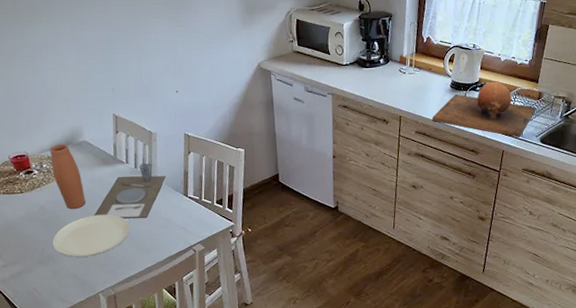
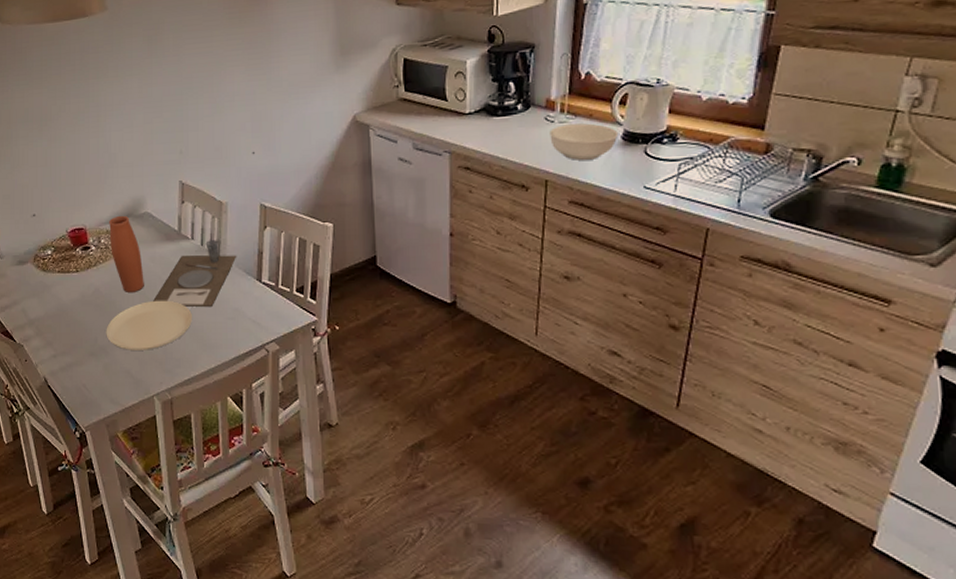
bowl: none [402,75,449,102] -> present [549,123,619,160]
chopping board: present [432,81,536,137] -> none [594,129,762,210]

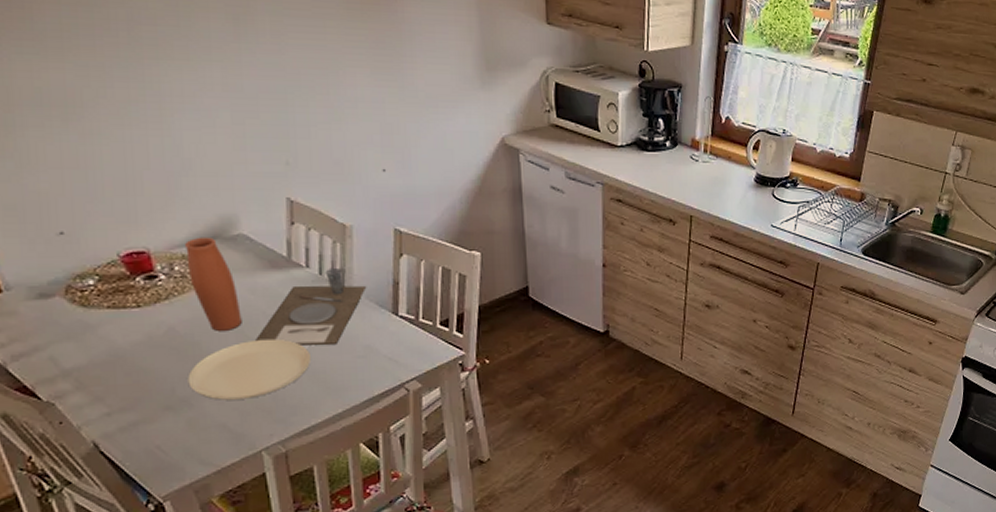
bowl: present [549,123,619,160] -> none [694,164,752,198]

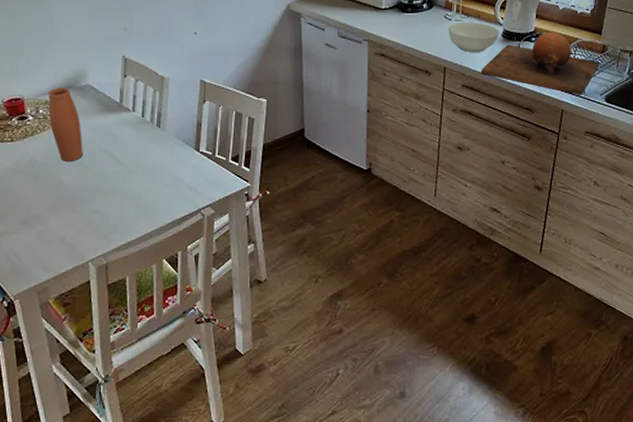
plate: present [187,338,312,400] -> none [40,168,132,218]
place setting: present [255,268,367,345] -> none [92,112,177,175]
bowl: none [694,164,752,198] -> present [448,22,500,52]
chopping board: none [732,177,857,247] -> present [481,31,600,95]

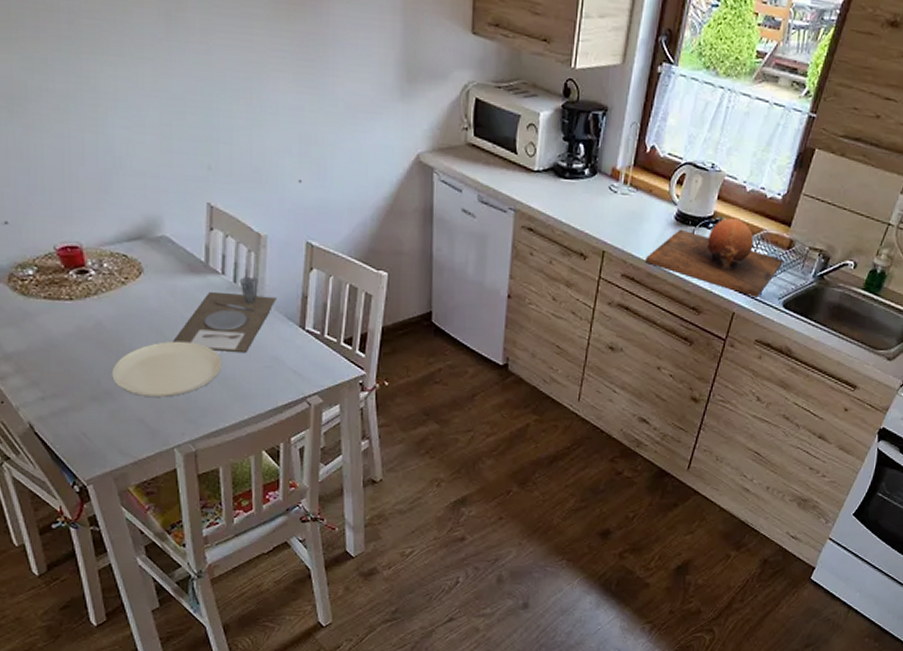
plate: none [40,168,132,218] -> present [112,341,223,397]
vase: present [48,87,83,161] -> none [114,236,161,330]
place setting: none [92,112,177,175] -> present [173,277,277,352]
bowl: present [448,22,500,52] -> none [611,197,673,236]

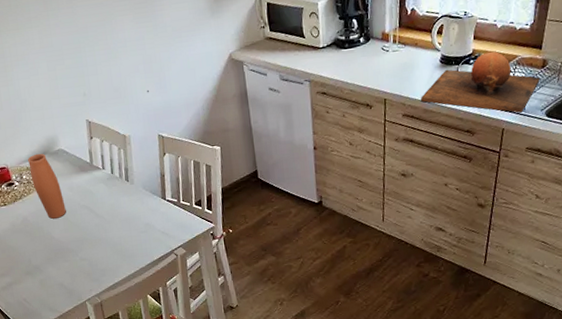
plate: present [112,341,223,397] -> none [37,222,112,267]
vase: none [114,236,161,330] -> present [28,153,66,219]
place setting: present [173,277,277,352] -> none [75,168,143,226]

